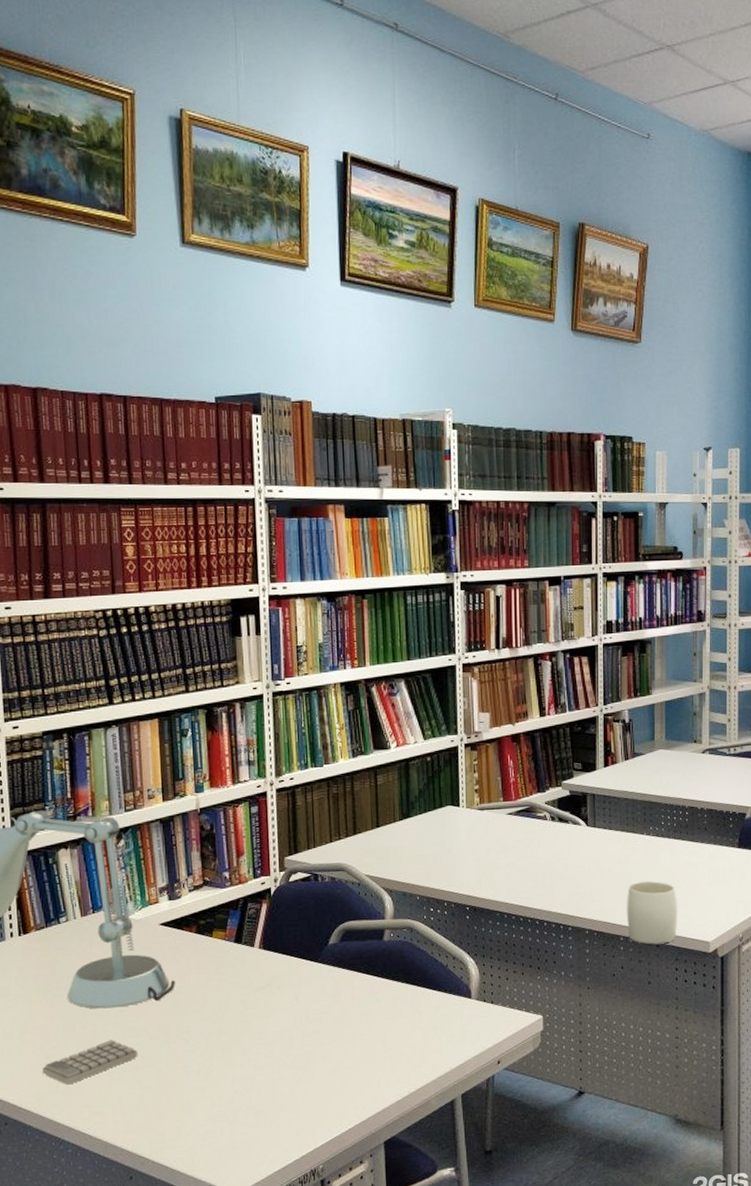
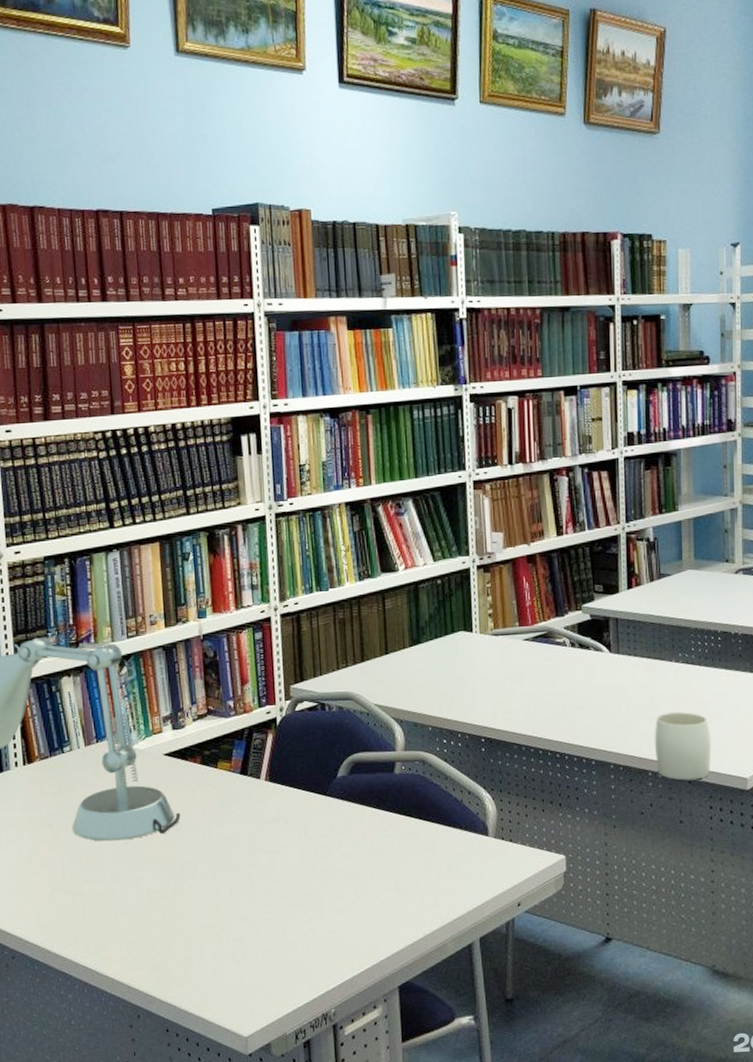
calculator: present [42,1039,138,1085] -> none [48,873,144,919]

